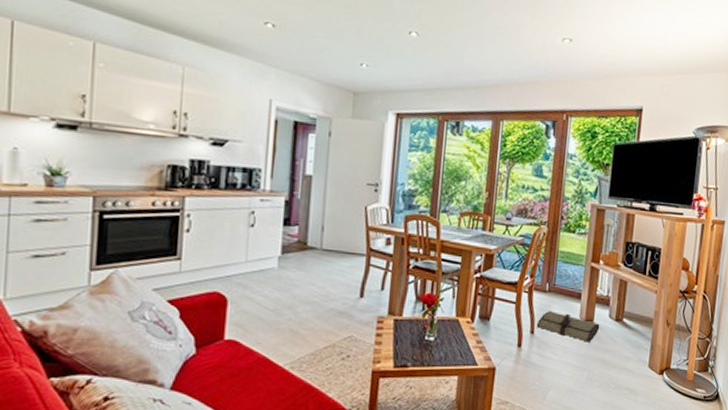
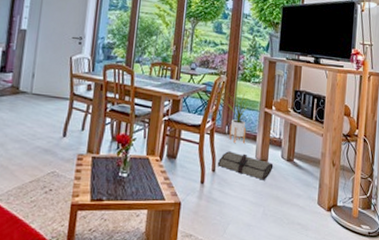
house plant: none [548,243,576,302] -> present [227,90,252,143]

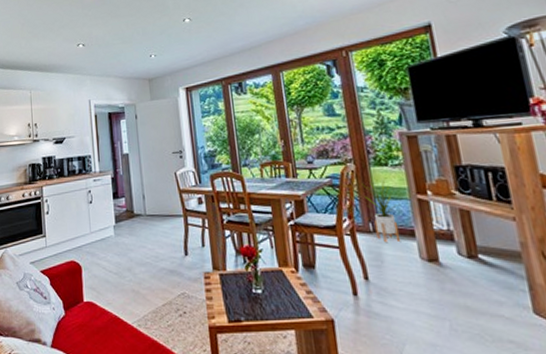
tool roll: present [218,151,274,180] -> none [370,253,450,286]

